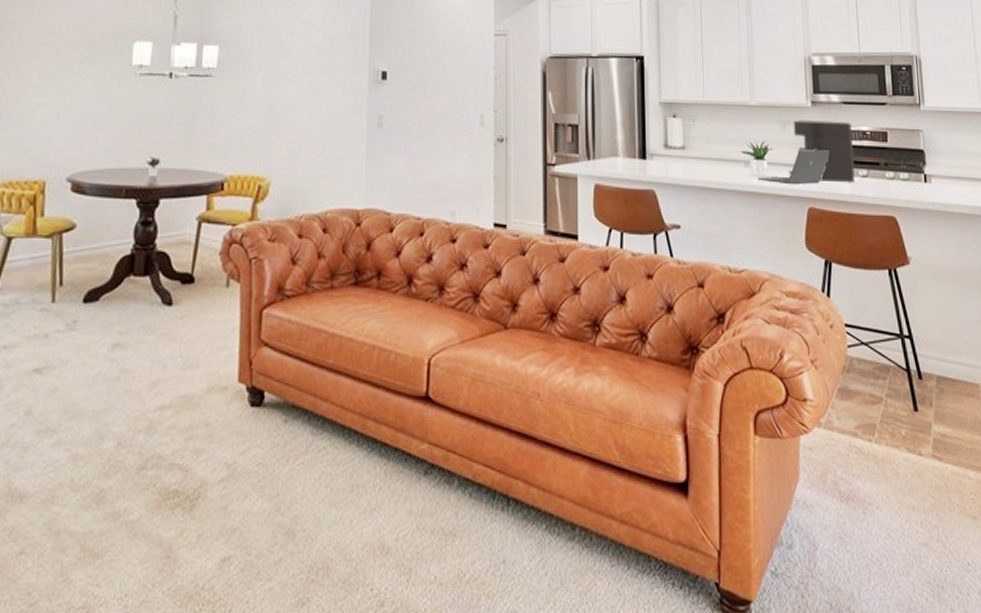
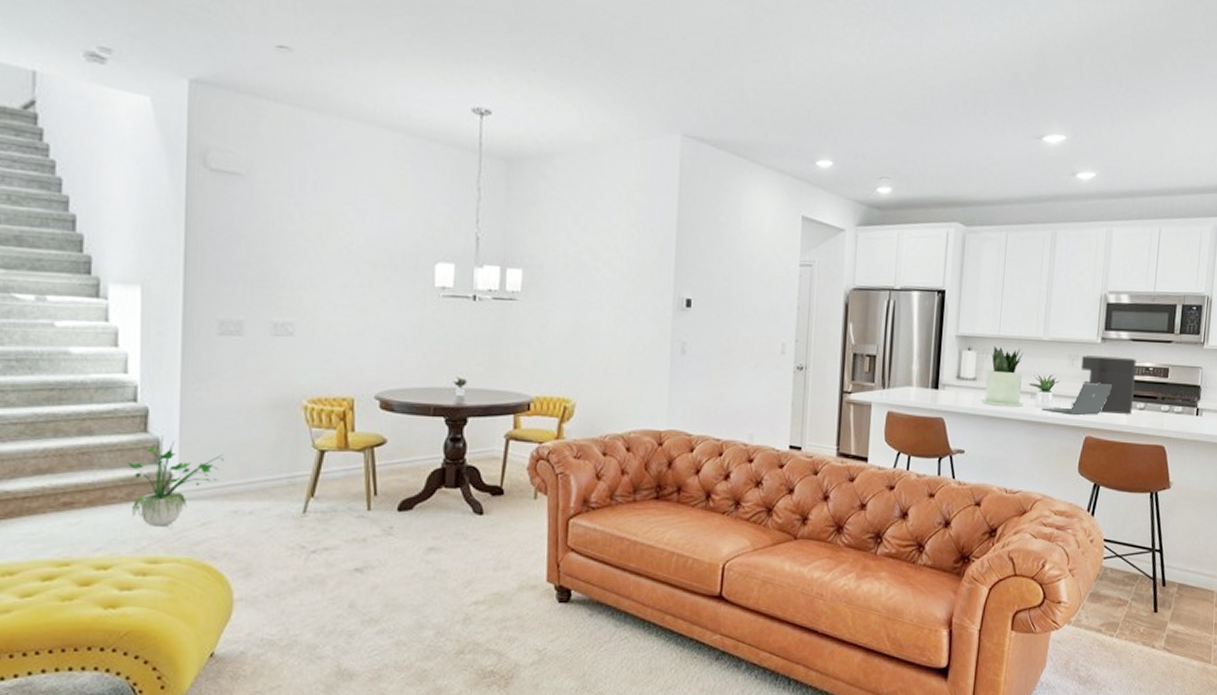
planter: none [692,112,738,178] -> present [980,346,1024,408]

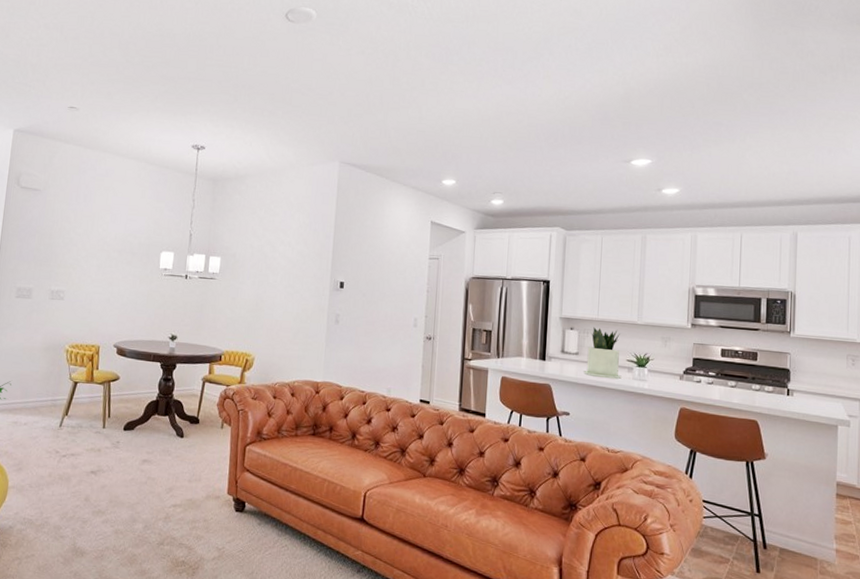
laptop: present [1041,383,1113,416] -> none [638,361,704,390]
coffee maker: present [1071,355,1137,415] -> none [665,338,726,392]

